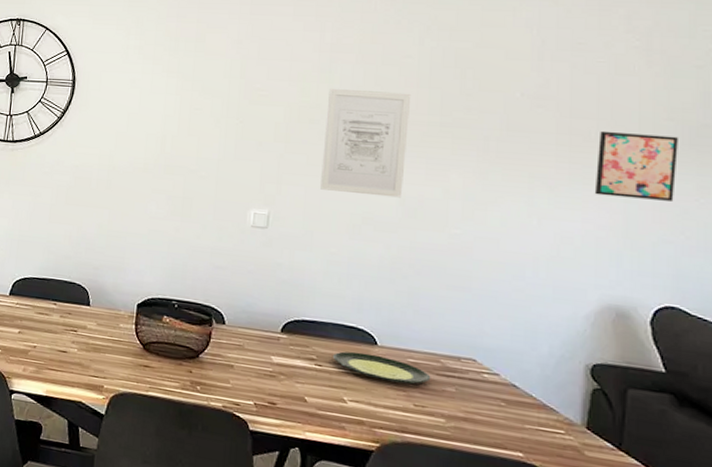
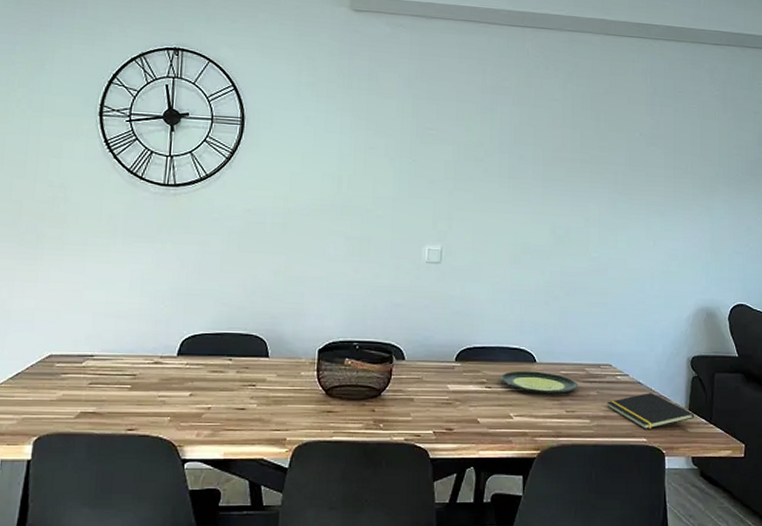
wall art: present [320,88,412,198] -> none [486,127,558,228]
notepad: none [468,399,594,443] -> present [606,393,694,430]
wall art: present [594,130,678,201] -> none [691,164,744,220]

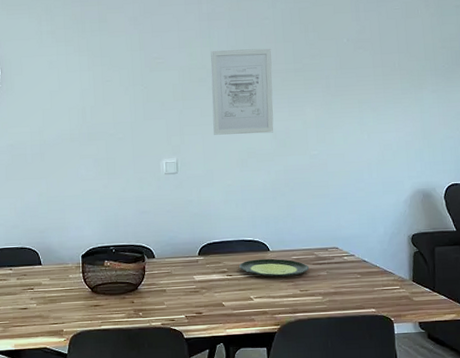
wall art: none [486,127,558,228] -> present [211,48,274,135]
notepad: present [606,393,694,430] -> none [336,269,418,302]

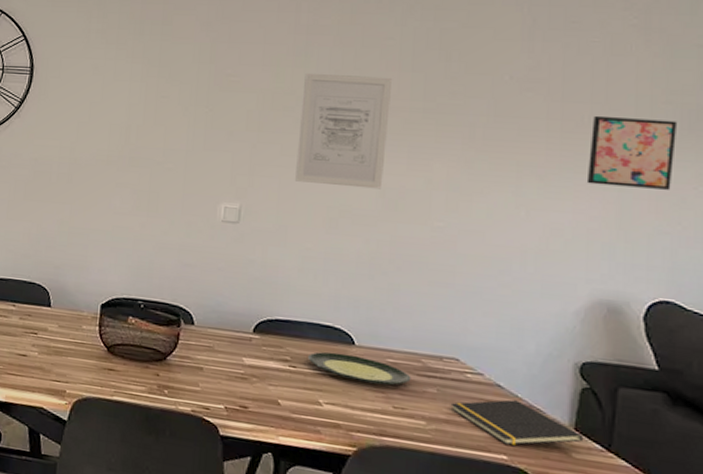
notepad: none [336,269,418,302] -> present [450,399,582,446]
wall art: none [400,59,451,110] -> present [586,115,676,190]

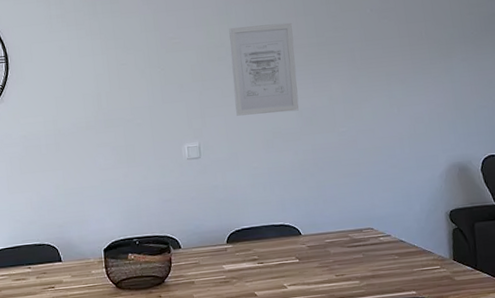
plate: present [308,351,411,386] -> none [270,243,344,263]
notepad: present [450,399,582,446] -> none [373,249,459,284]
wall art: present [586,115,676,190] -> none [428,26,482,81]

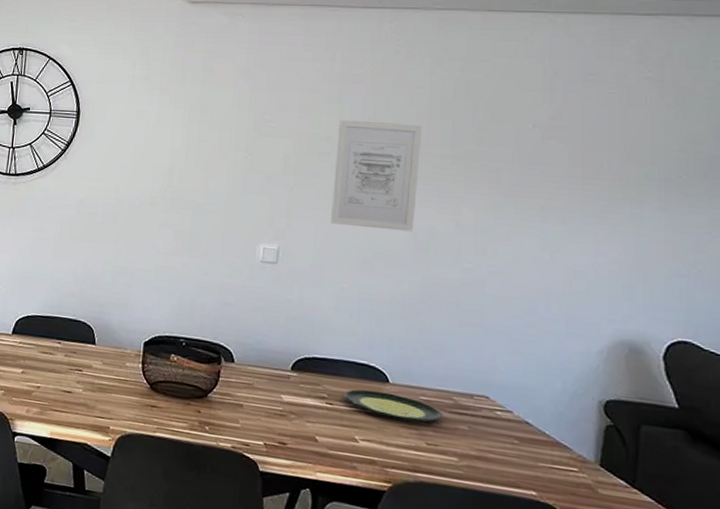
plate: none [270,243,344,263] -> present [344,389,444,423]

